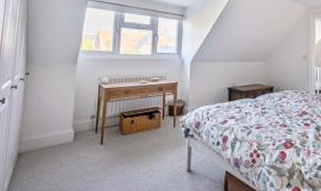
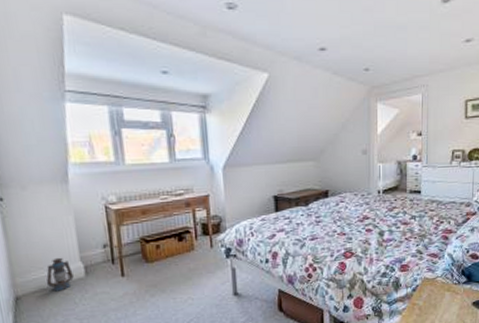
lantern: none [43,123,65,152] -> present [46,257,74,292]

